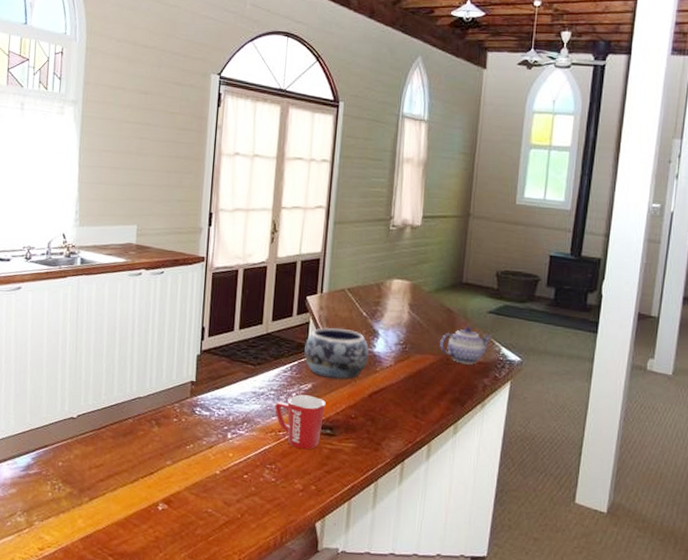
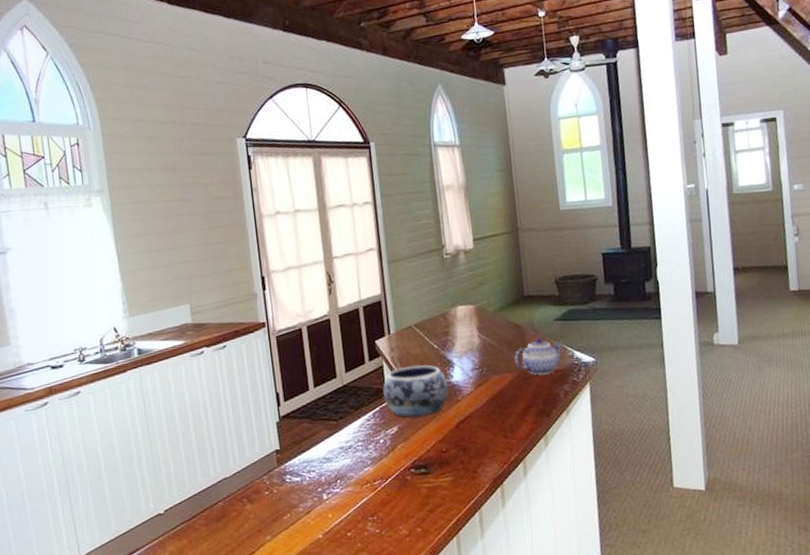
mug: present [275,394,326,450] -> none [365,438,416,494]

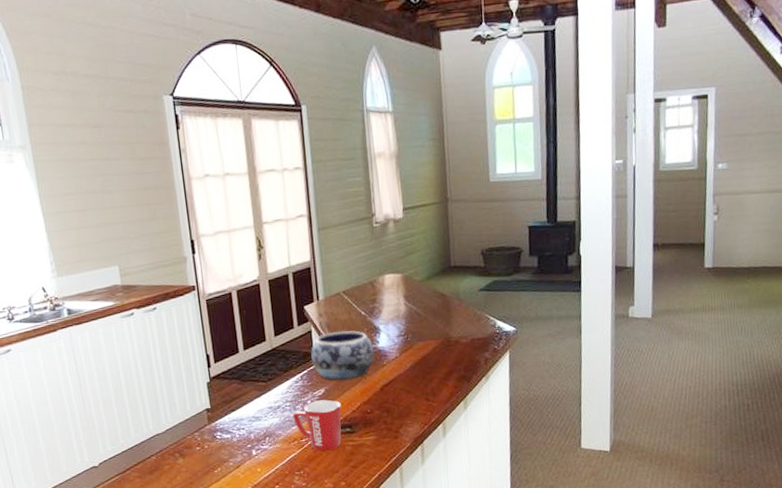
mug: none [365,438,416,494] -> present [293,400,342,451]
teapot: present [514,337,563,375] -> none [439,307,486,343]

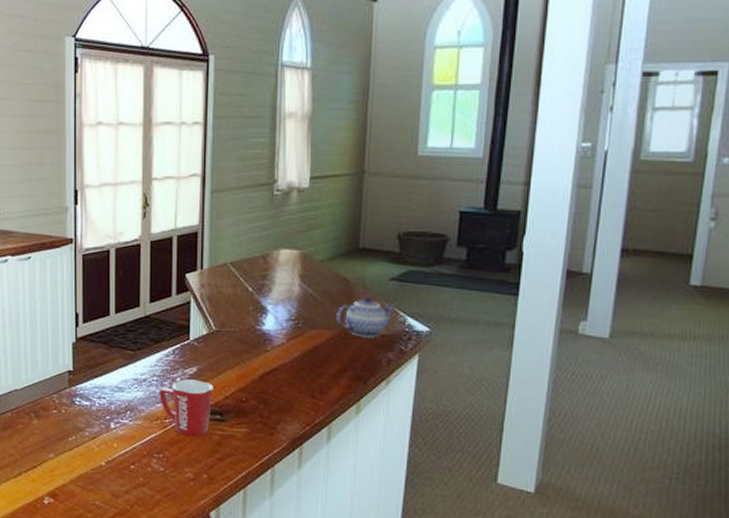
decorative bowl: present [311,330,375,380] -> none [187,306,258,362]
teapot: none [439,307,486,343] -> present [336,296,395,338]

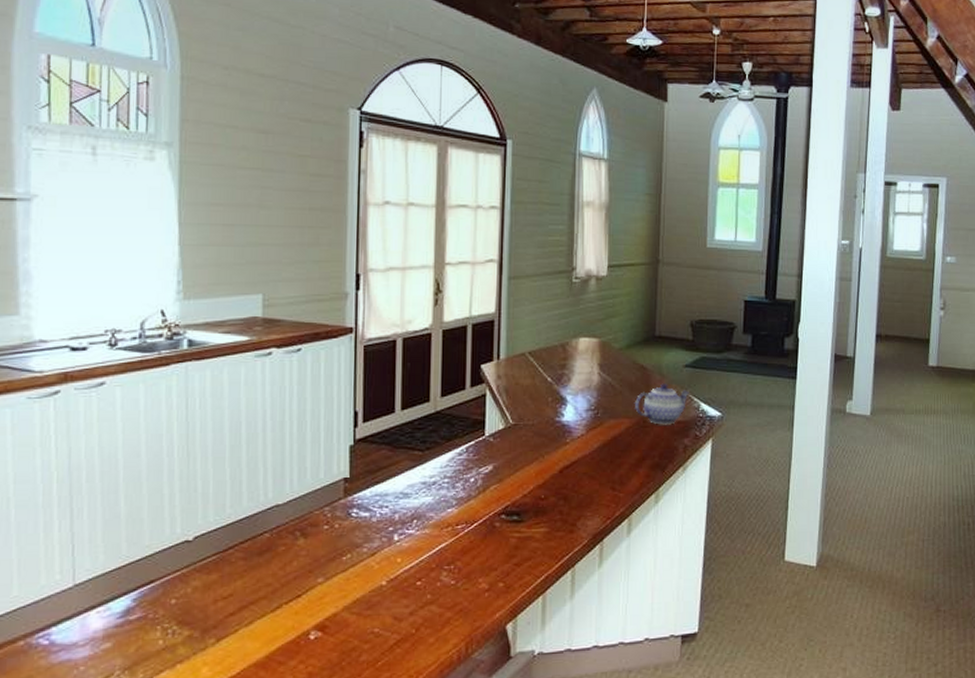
mug: present [159,379,213,437] -> none [450,479,510,542]

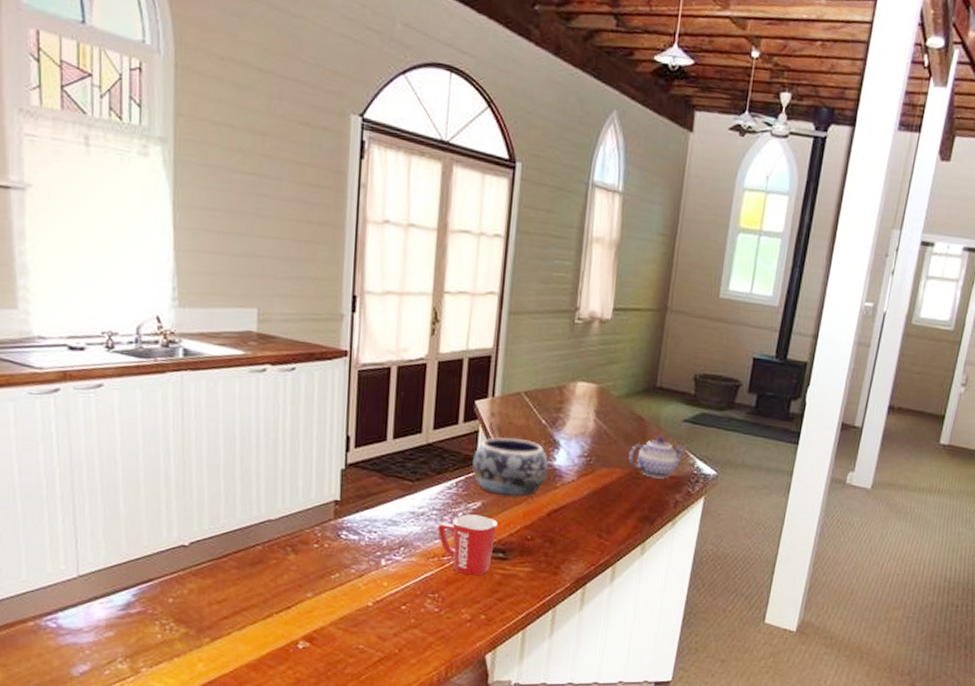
mug: none [450,479,510,542] -> present [437,514,498,576]
decorative bowl: none [482,398,558,457] -> present [472,437,549,497]

